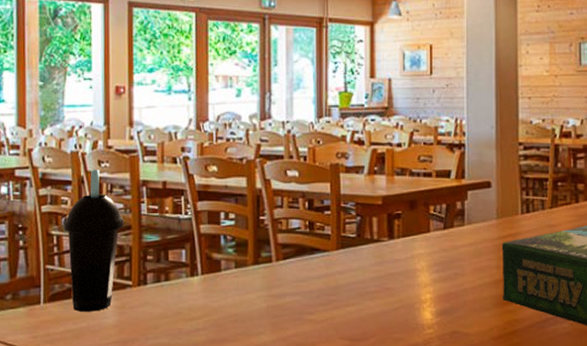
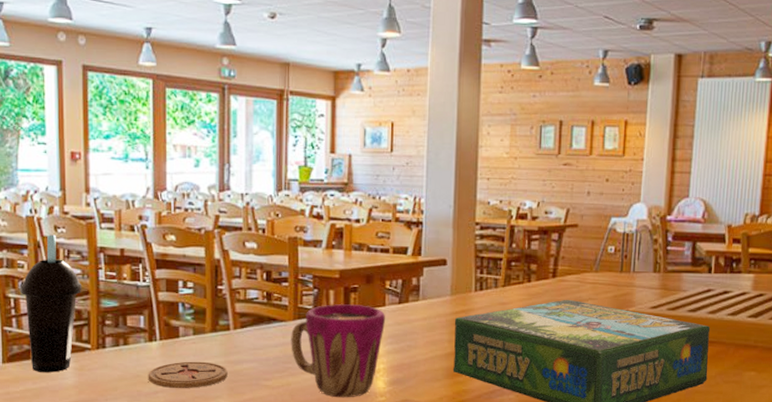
coaster: none [189,296,270,325] -> present [148,361,228,388]
cup: none [334,231,431,331] -> present [291,304,386,398]

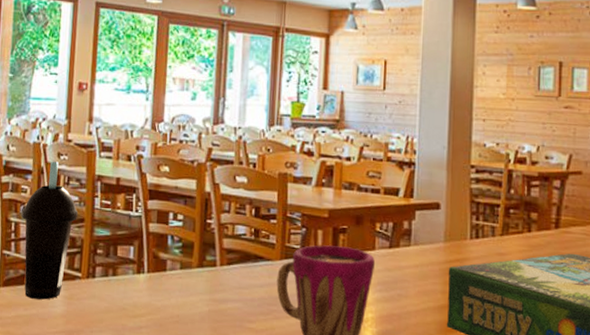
coaster: present [148,361,228,388] -> none [133,296,212,326]

